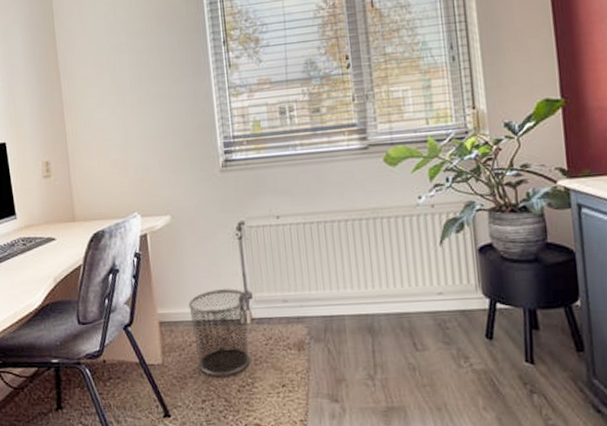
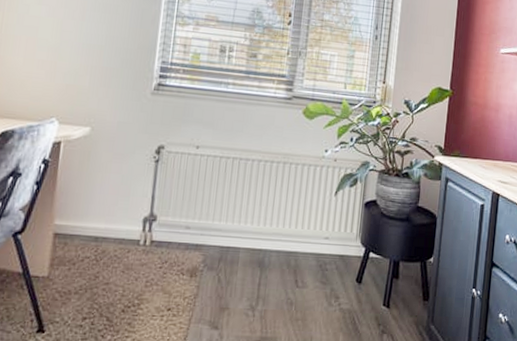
waste bin: present [188,288,251,376] -> none [87,207,153,295]

